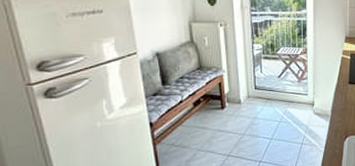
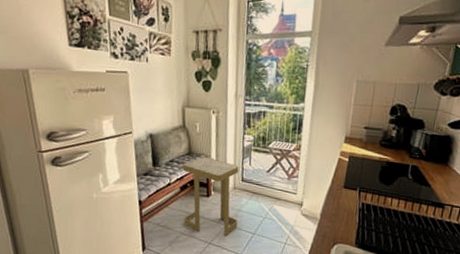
side table: none [194,69,255,146] -> present [182,156,239,237]

